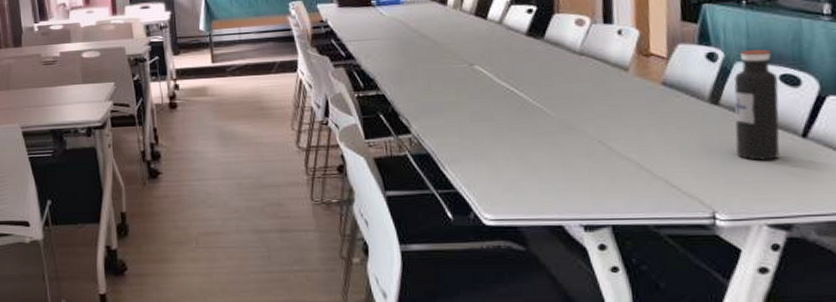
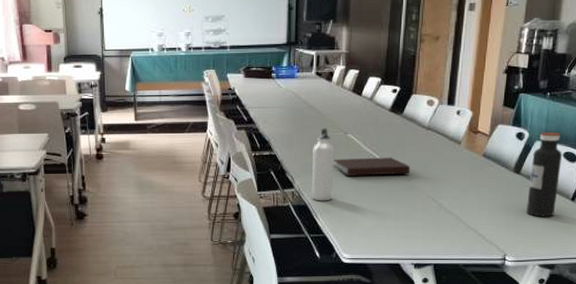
water bottle: none [430,59,463,149] -> present [311,127,335,201]
notebook: none [459,91,562,117] -> present [333,157,410,176]

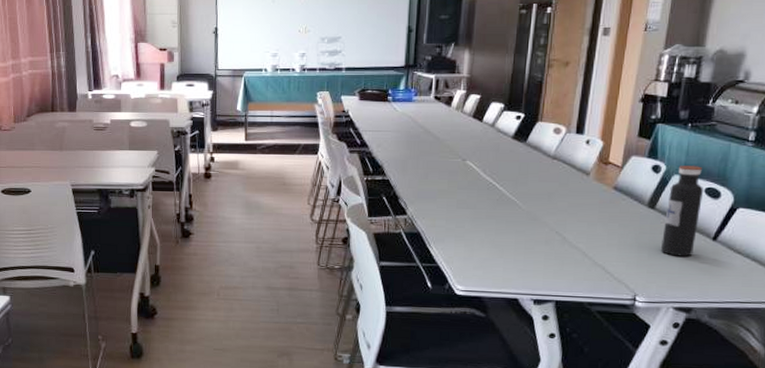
water bottle: present [311,127,335,201] -> none [424,153,452,230]
notebook: present [333,157,410,176] -> none [450,186,532,205]

